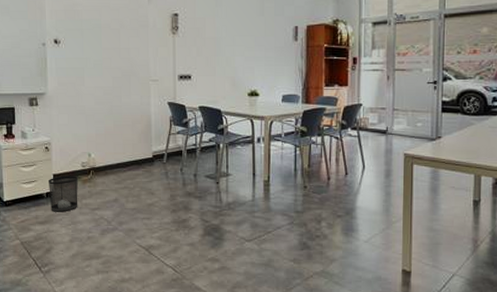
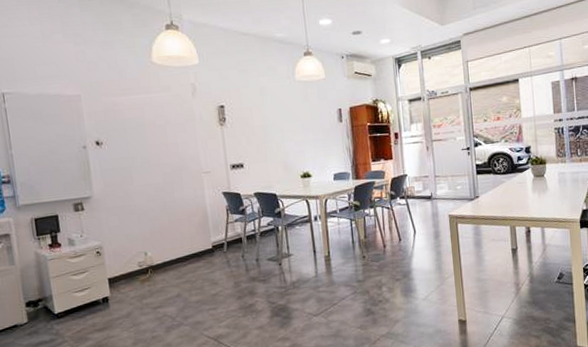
waste bin: present [49,176,79,212] -> none [103,277,139,317]

